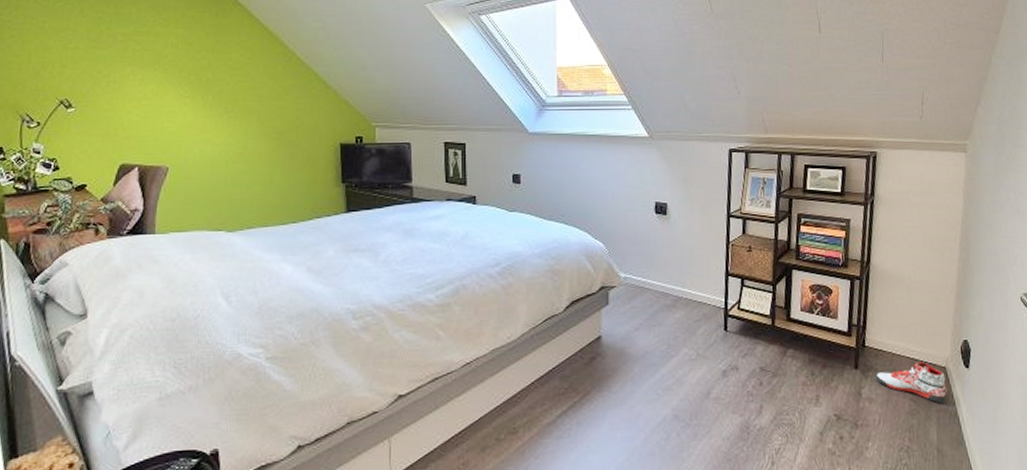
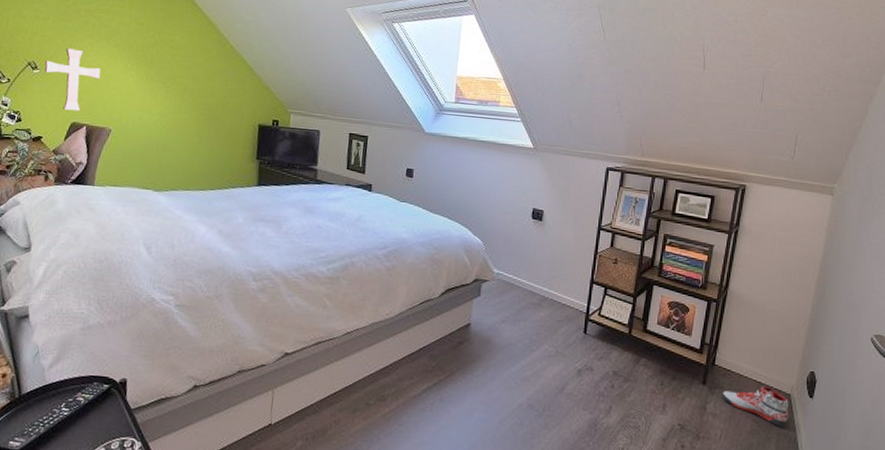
decorative cross: none [80,80,149,151] -> present [44,48,101,111]

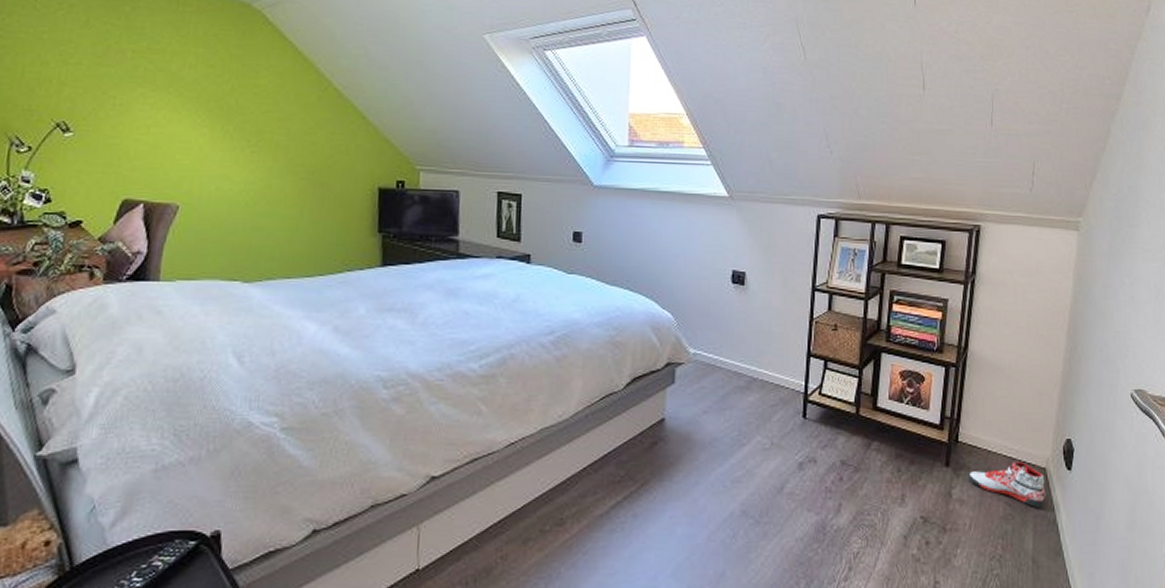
decorative cross: present [44,48,101,111] -> none [79,102,160,185]

